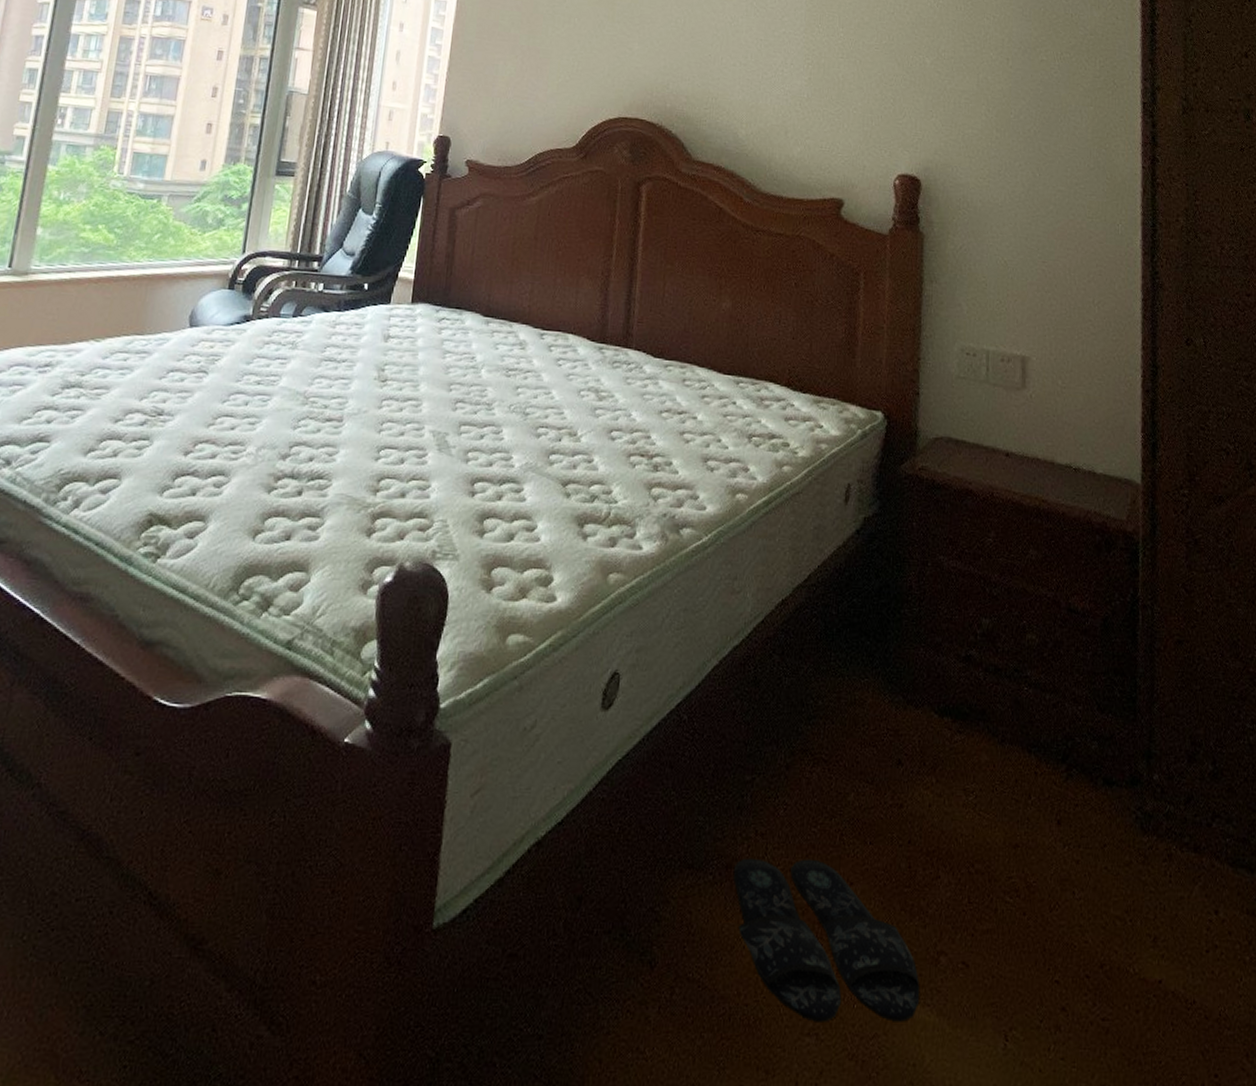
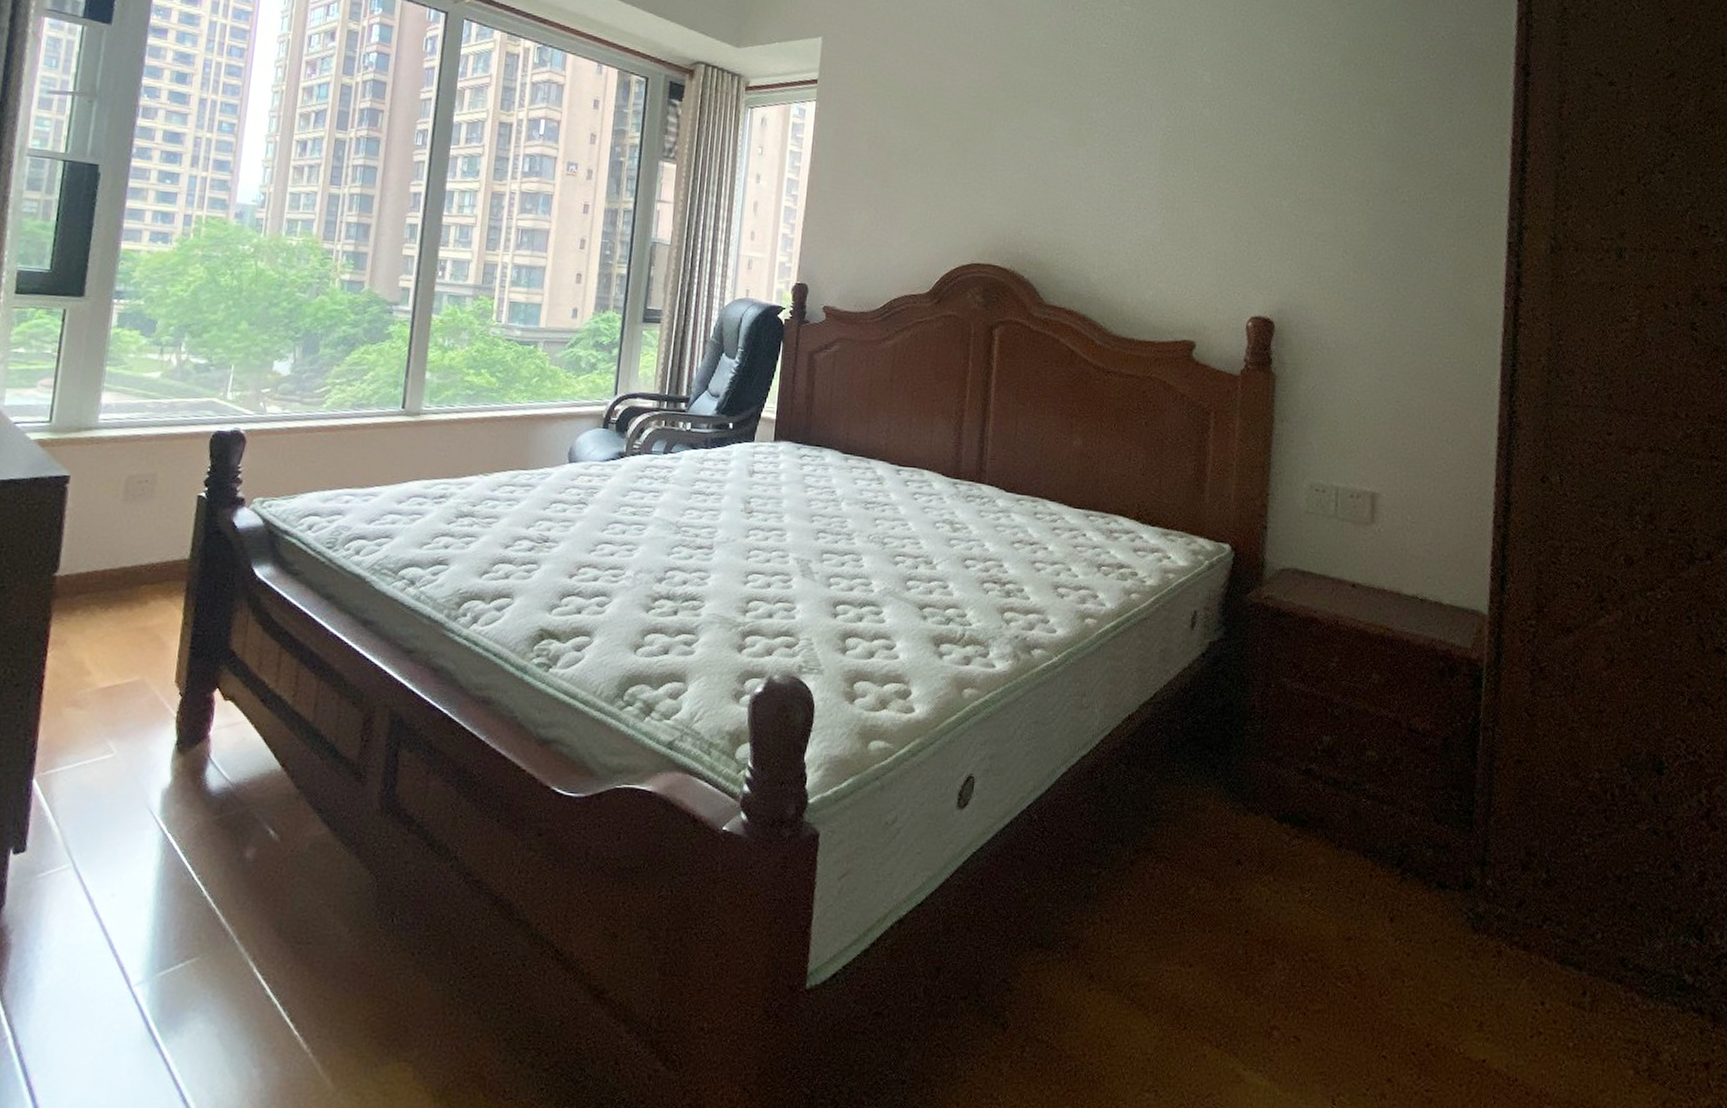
slippers: present [733,858,919,1022] -> none [1079,940,1253,1084]

